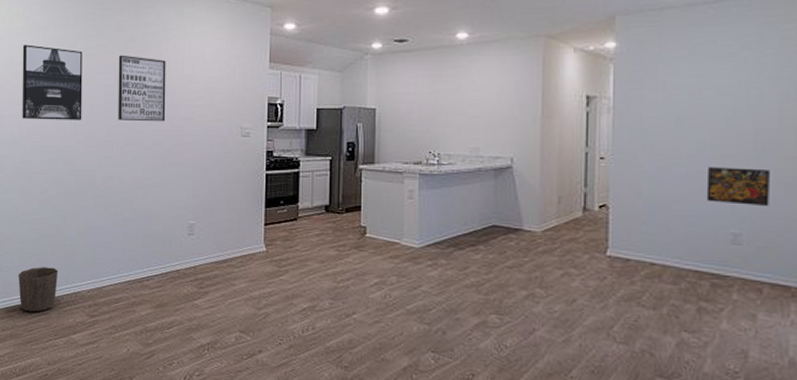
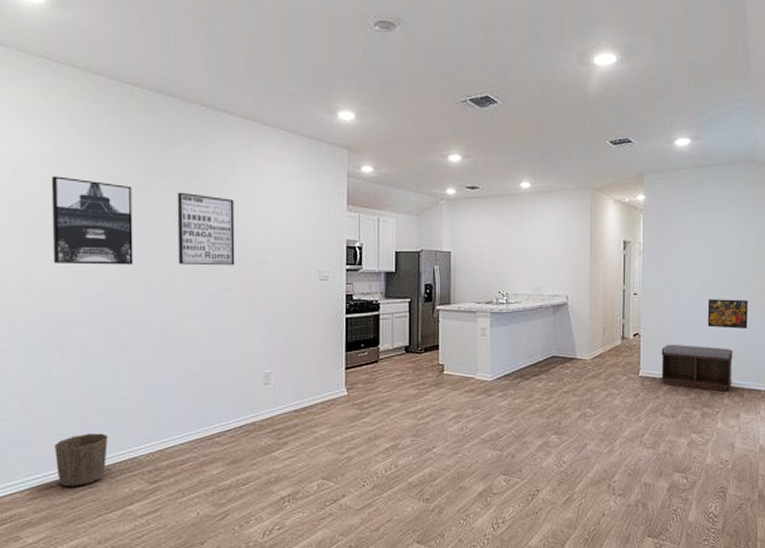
bench: none [637,219,745,284] -> present [661,344,733,392]

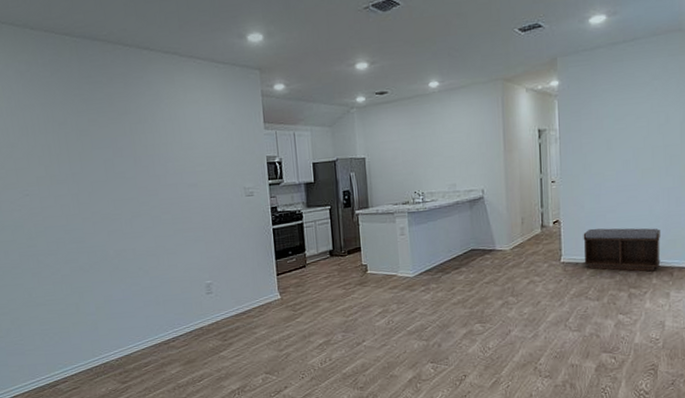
wall art: present [51,176,133,265] -> none [8,125,85,202]
waste basket: present [54,433,109,487] -> none [42,343,85,389]
wall art: present [177,192,235,266] -> none [113,128,170,194]
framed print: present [707,299,748,329] -> none [631,177,676,209]

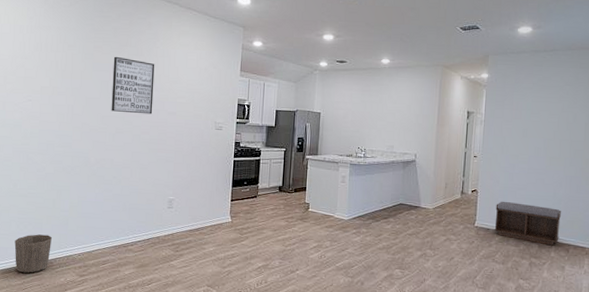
waste basket: none [42,343,85,389] -> present [14,234,53,273]
wall art: none [113,128,170,194] -> present [111,56,155,115]

